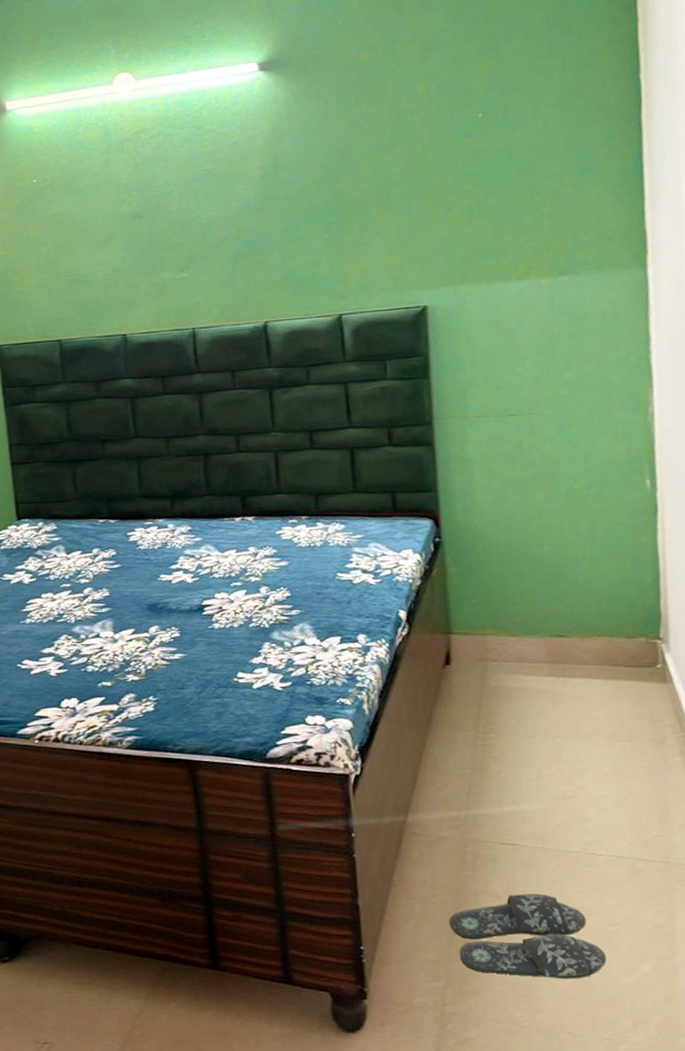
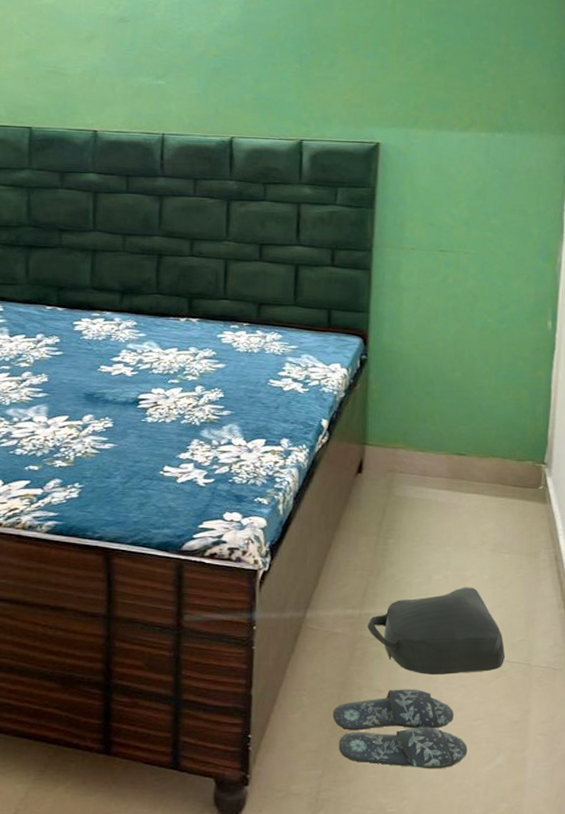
backpack: none [476,780,639,878] -> present [367,587,506,674]

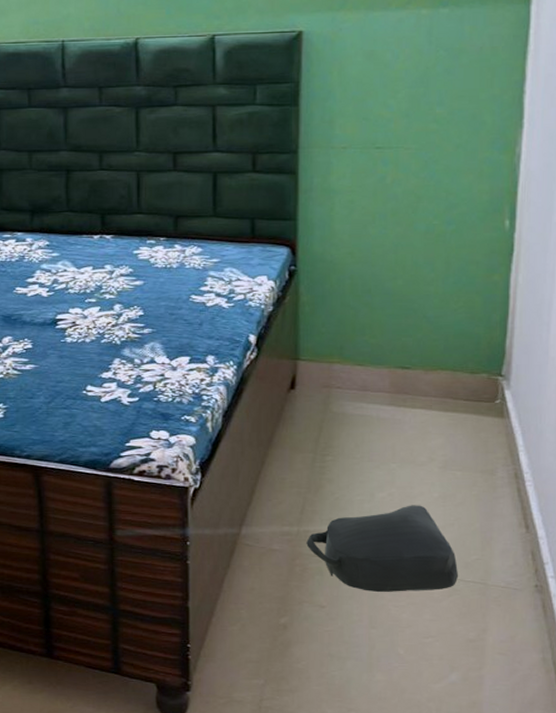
slippers: present [333,689,467,769] -> none [274,605,417,684]

